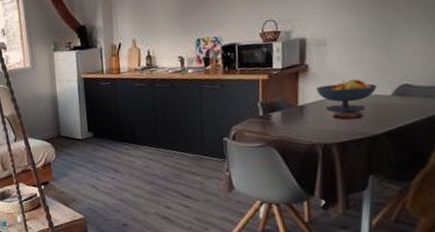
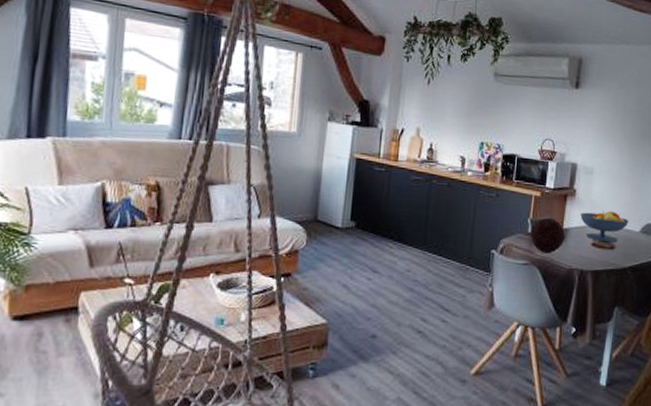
decorative orb: none [263,98,302,133] -> present [531,217,565,254]

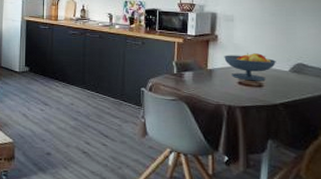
decorative orb: present [531,217,565,254] -> none [177,60,210,91]

